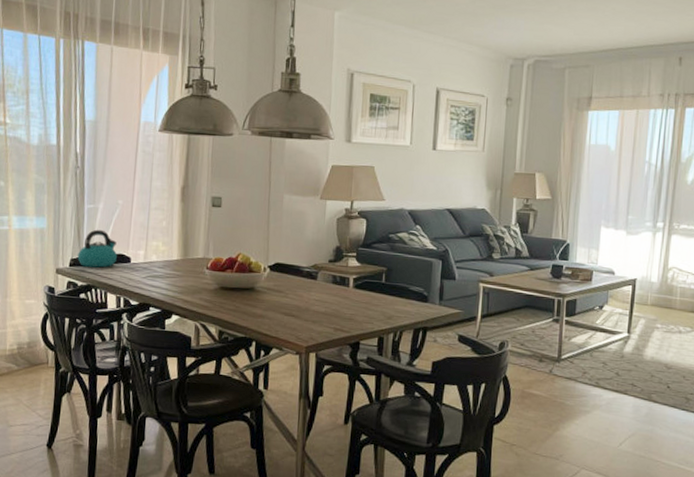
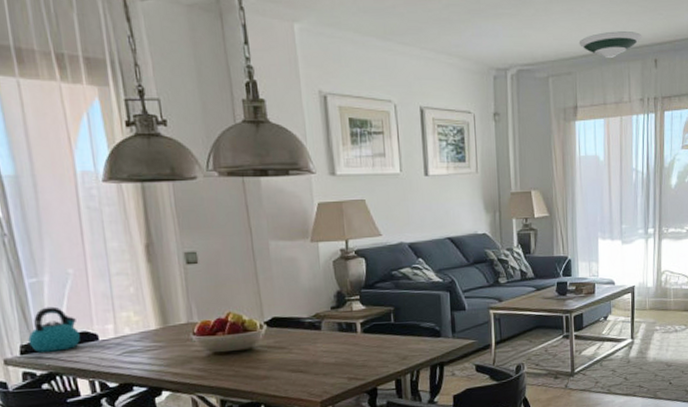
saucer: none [599,29,668,54] -> present [579,31,642,58]

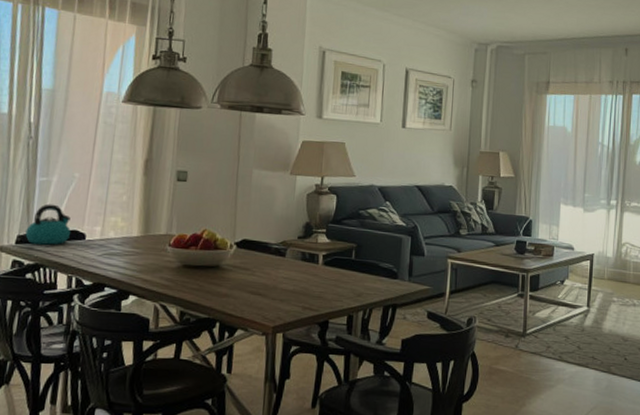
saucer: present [579,31,642,58] -> none [555,21,615,44]

